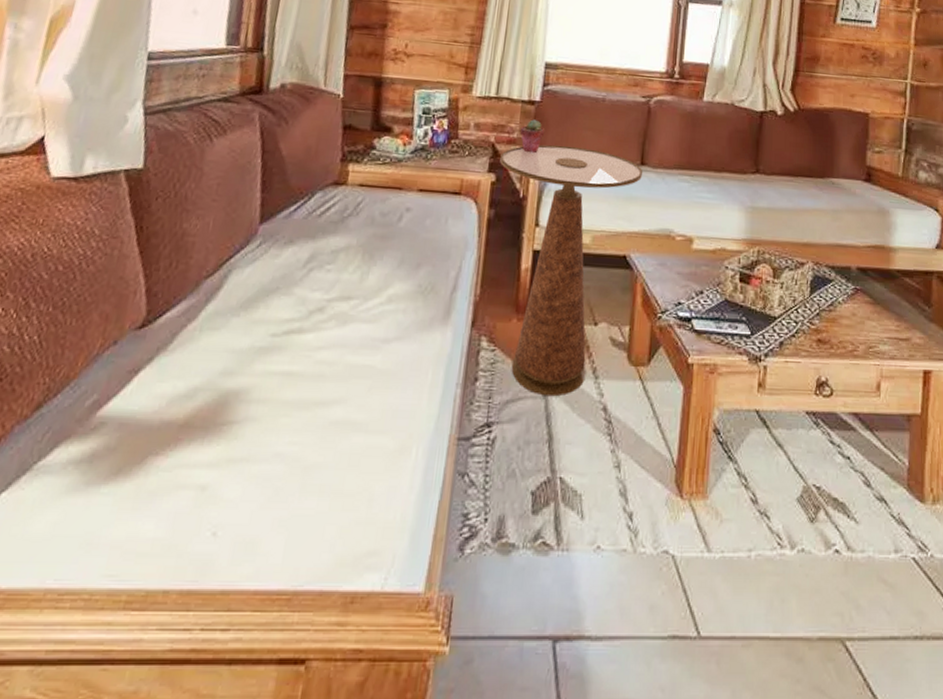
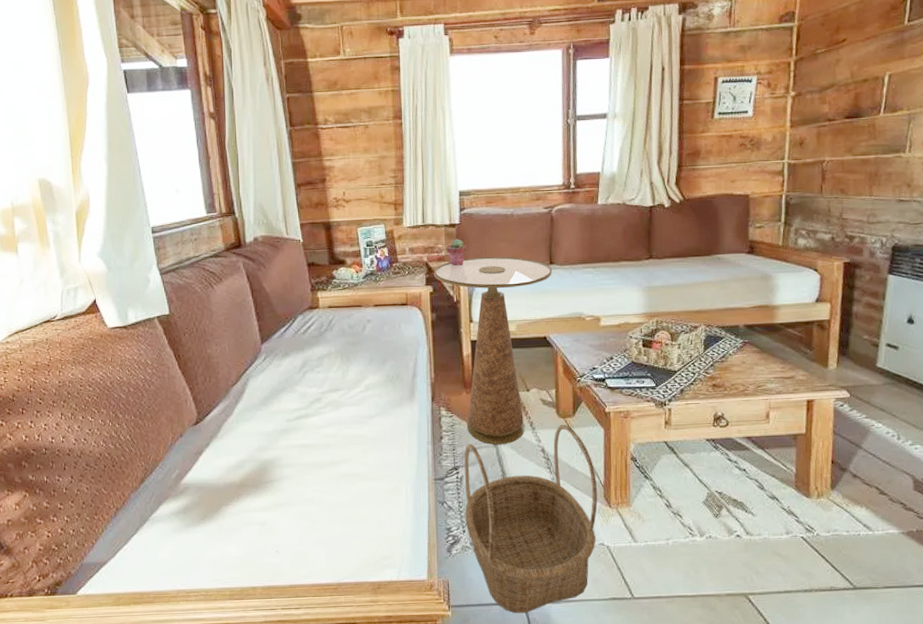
basket: none [489,375,668,654] -> present [464,425,598,614]

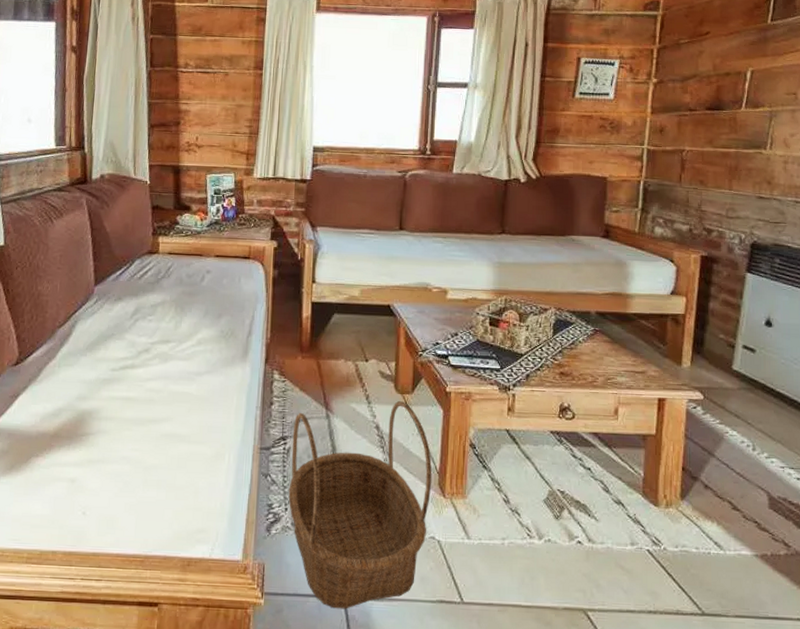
side table: present [434,256,552,445] -> none [280,216,401,417]
potted succulent: present [446,239,467,266] -> none [295,195,316,223]

